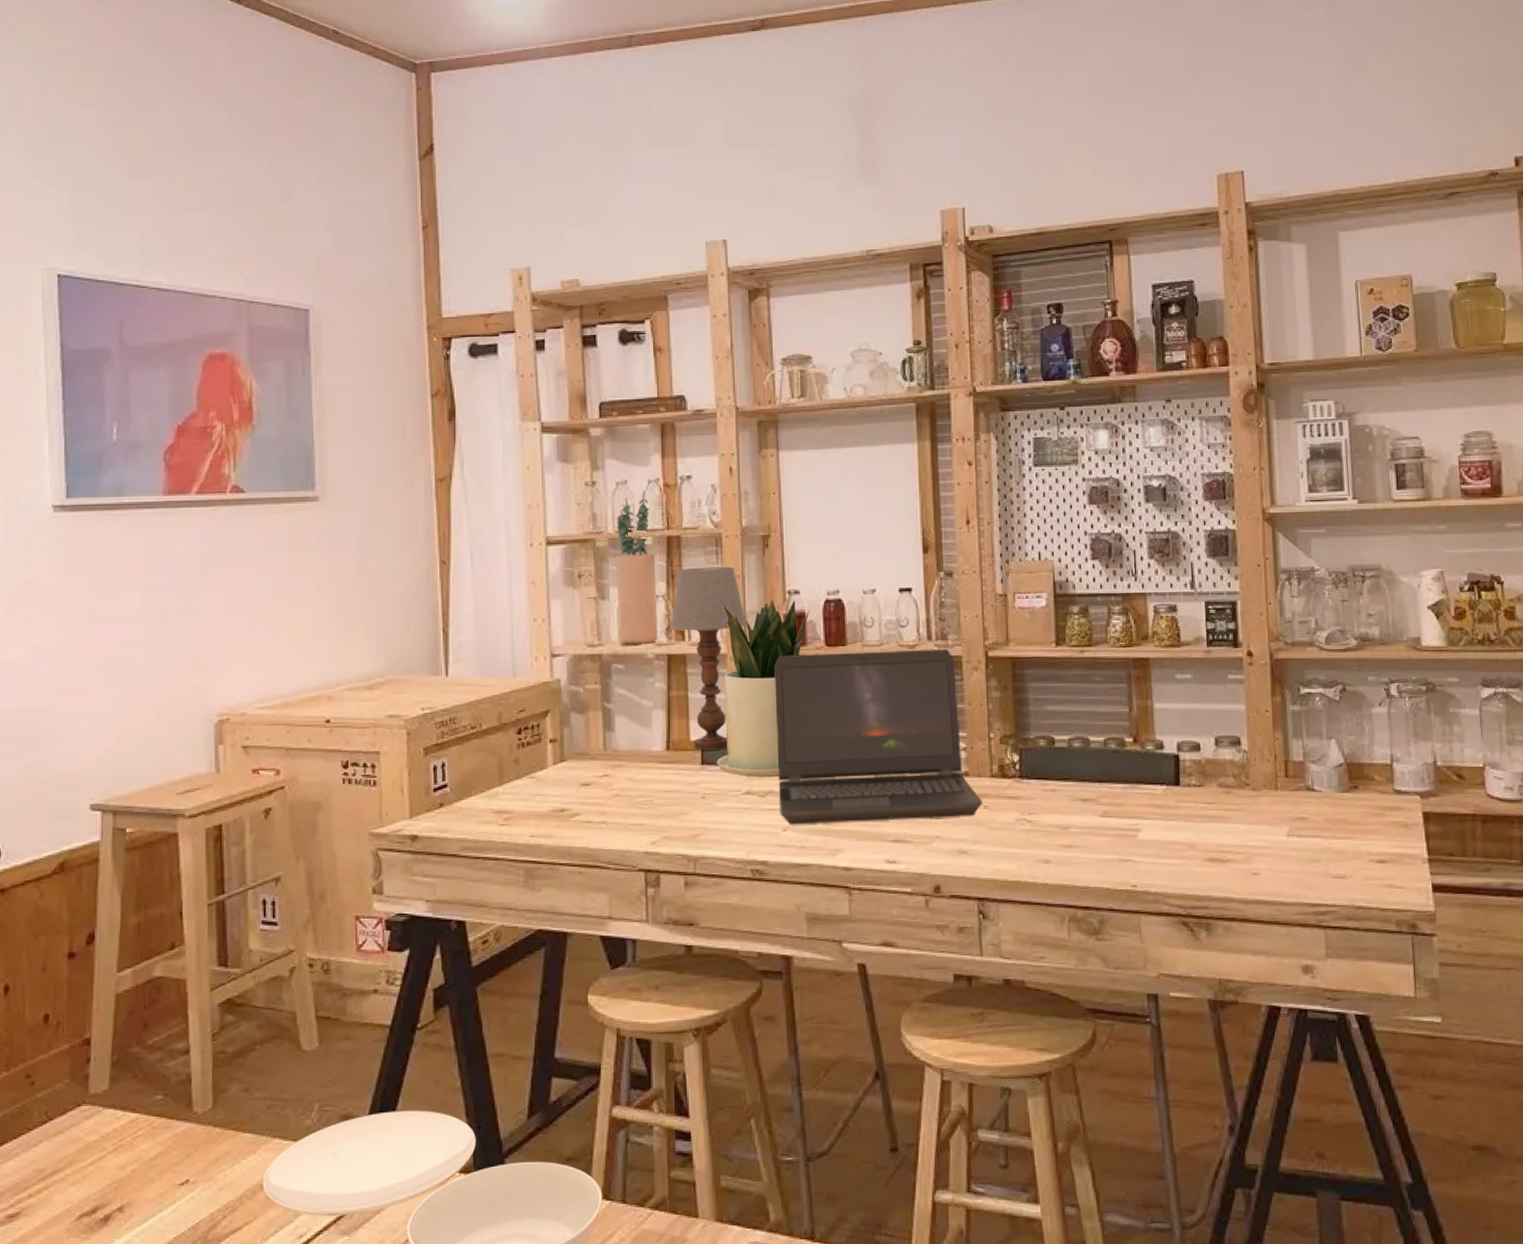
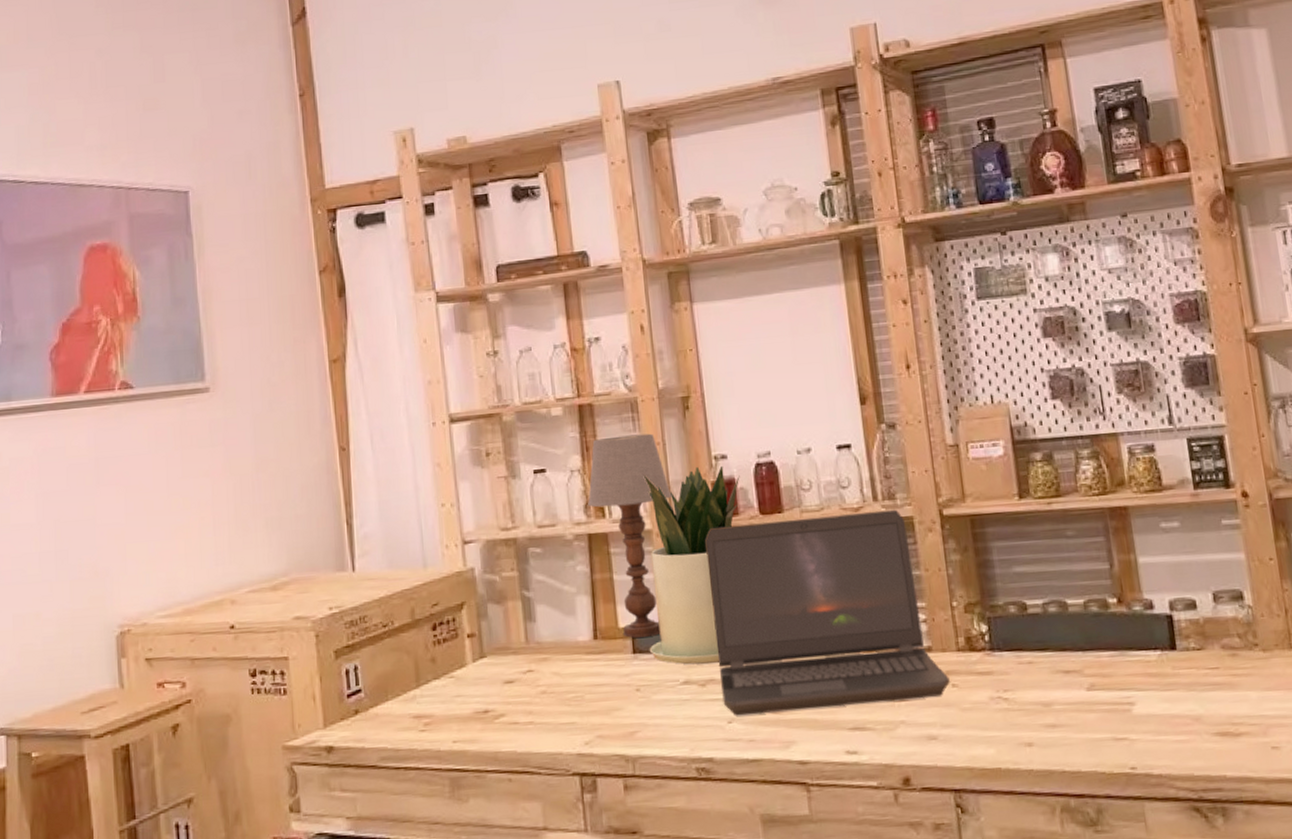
vase: present [615,491,658,645] -> none [523,358,576,526]

